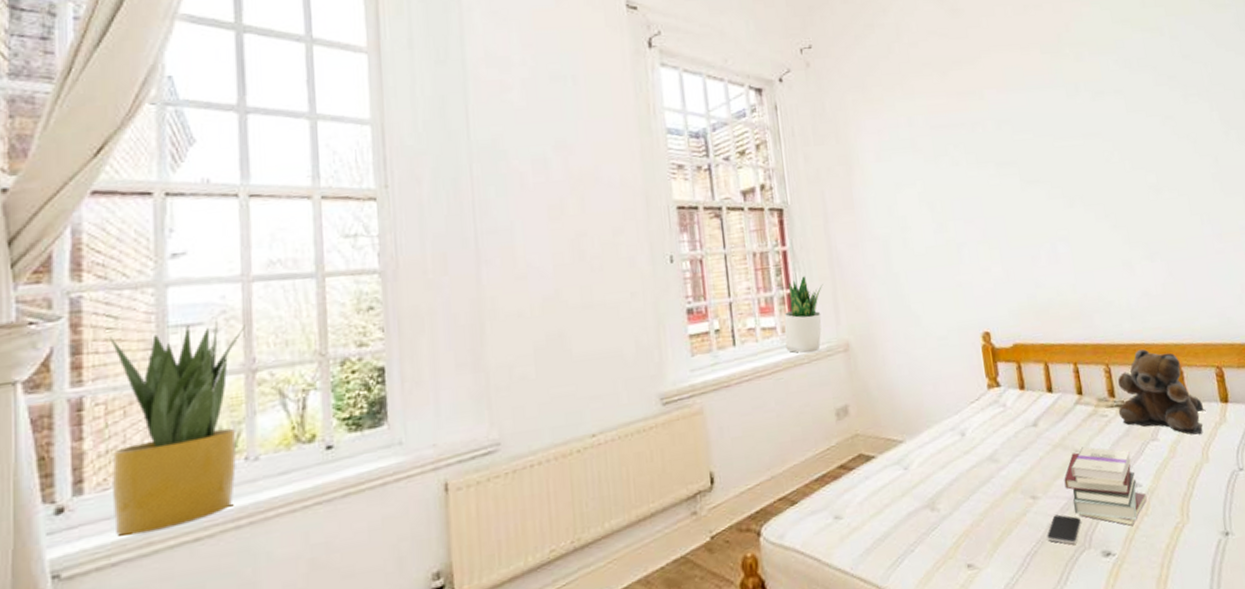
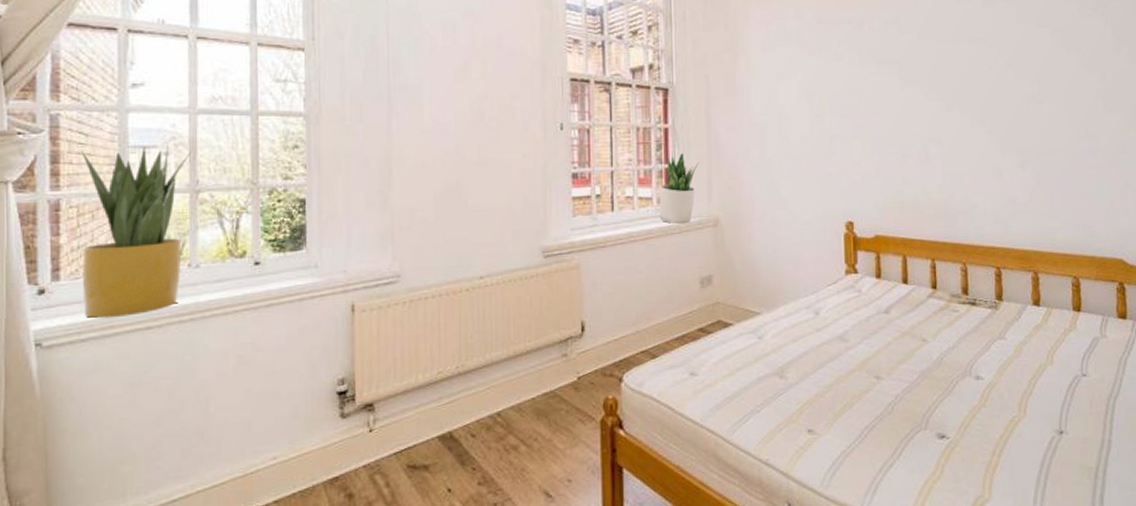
smartphone: present [1047,514,1082,545] -> none [886,395,921,424]
books: present [1064,447,1147,526] -> none [909,337,987,414]
teddy bear: present [1117,349,1207,435] -> none [969,252,1058,338]

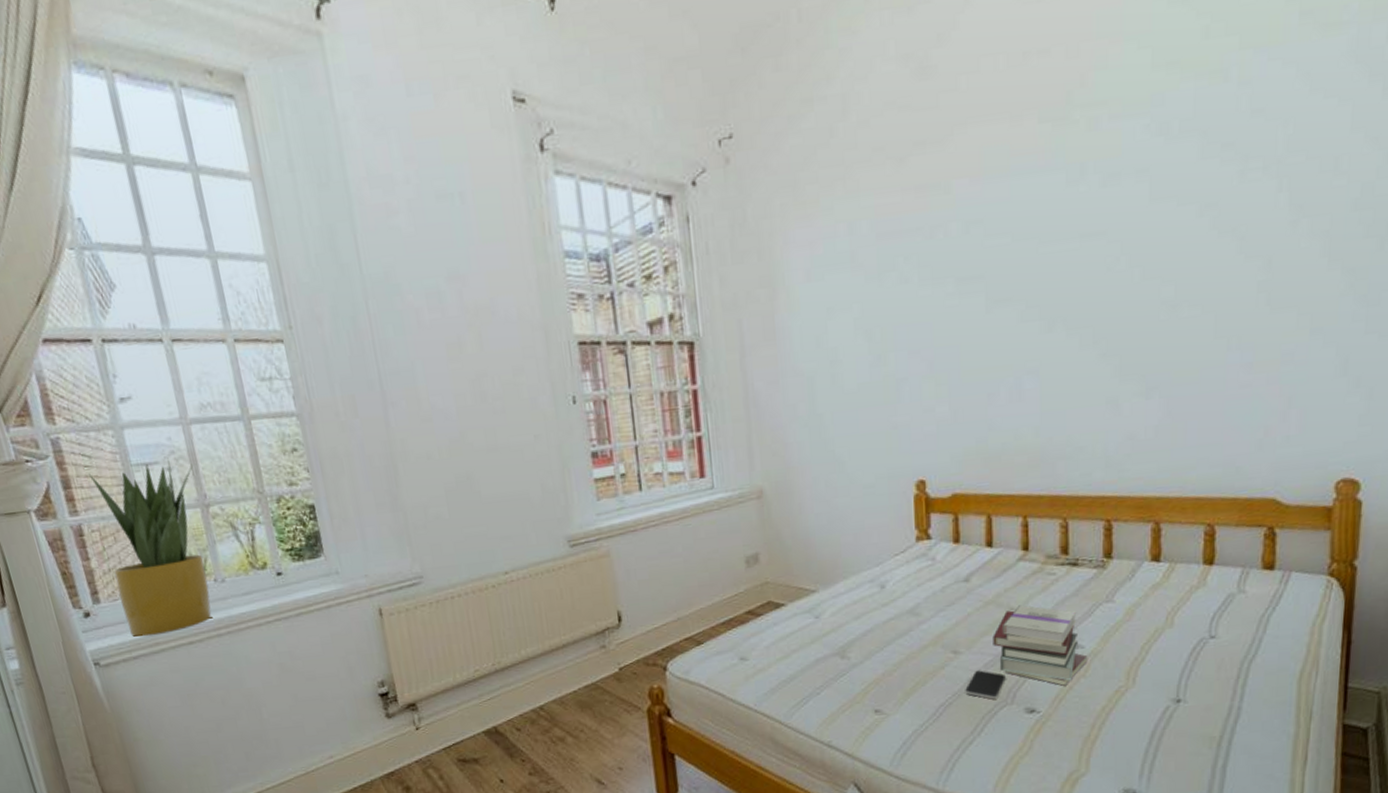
planter: present [659,153,700,225] -> none [692,418,737,500]
smartphone: none [886,395,921,424] -> present [965,670,1007,699]
books: none [909,337,987,414] -> present [992,605,1088,686]

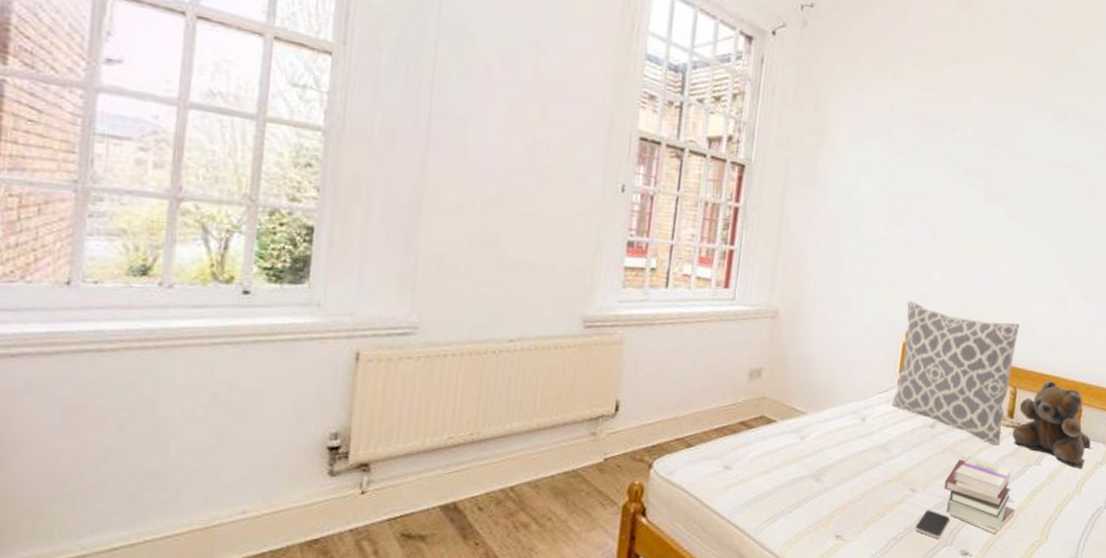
planter: present [89,457,212,638] -> none [17,129,178,334]
pillow: none [911,444,1060,589] -> present [892,300,1020,446]
teddy bear: none [1069,502,1183,598] -> present [1012,380,1093,468]

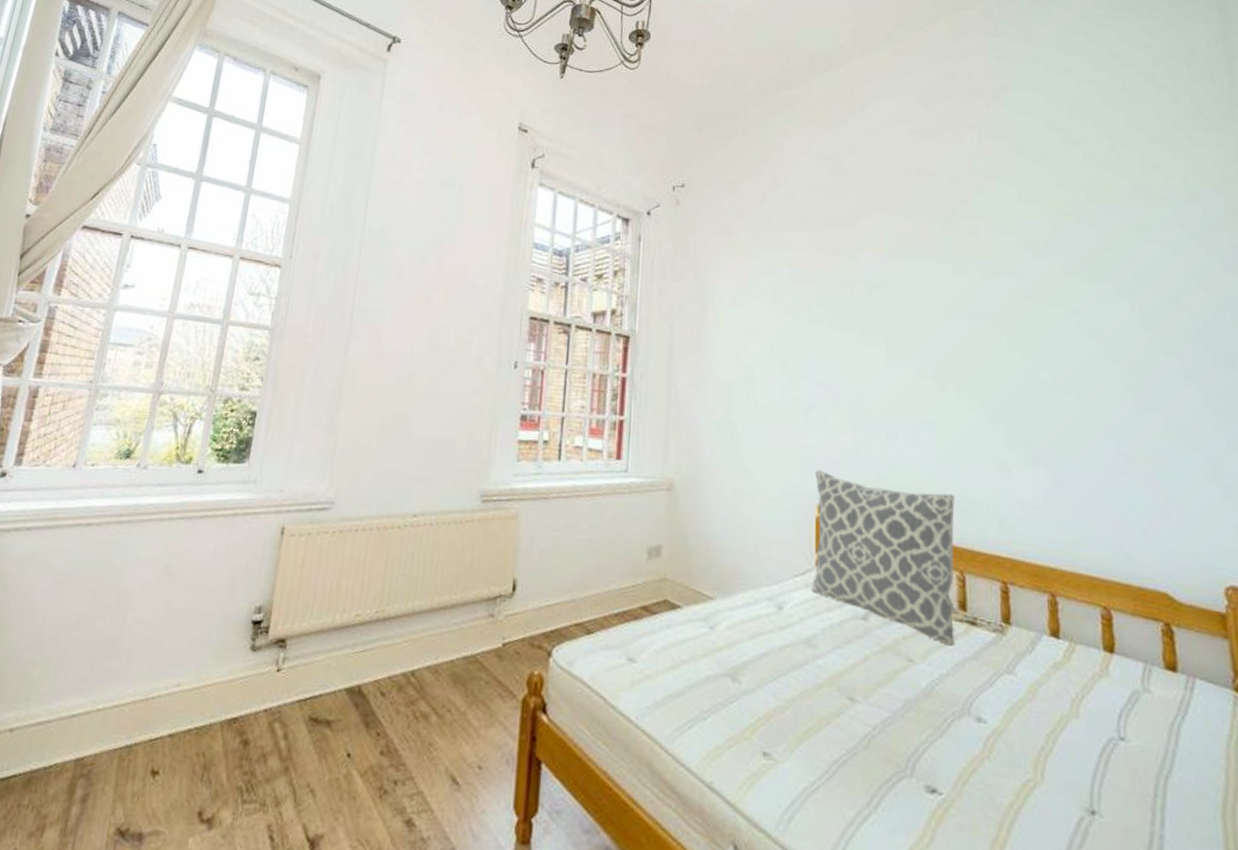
smartphone: present [915,510,951,539] -> none [861,726,906,767]
books: present [944,456,1016,534] -> none [890,658,992,766]
teddy bear: present [1012,380,1093,468] -> none [968,563,1084,681]

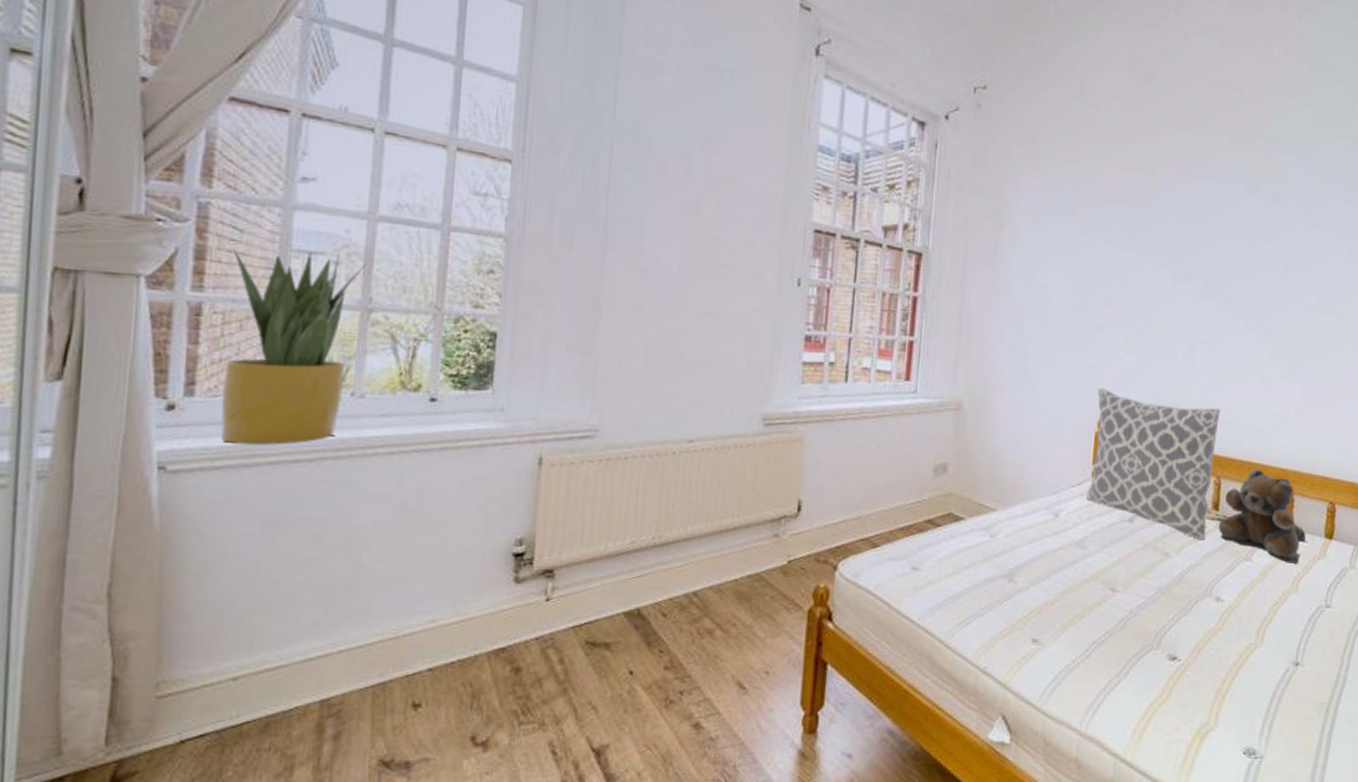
planter: none [35,342,163,510] -> present [220,248,368,446]
teddy bear: none [968,563,1084,681] -> present [1218,468,1309,564]

